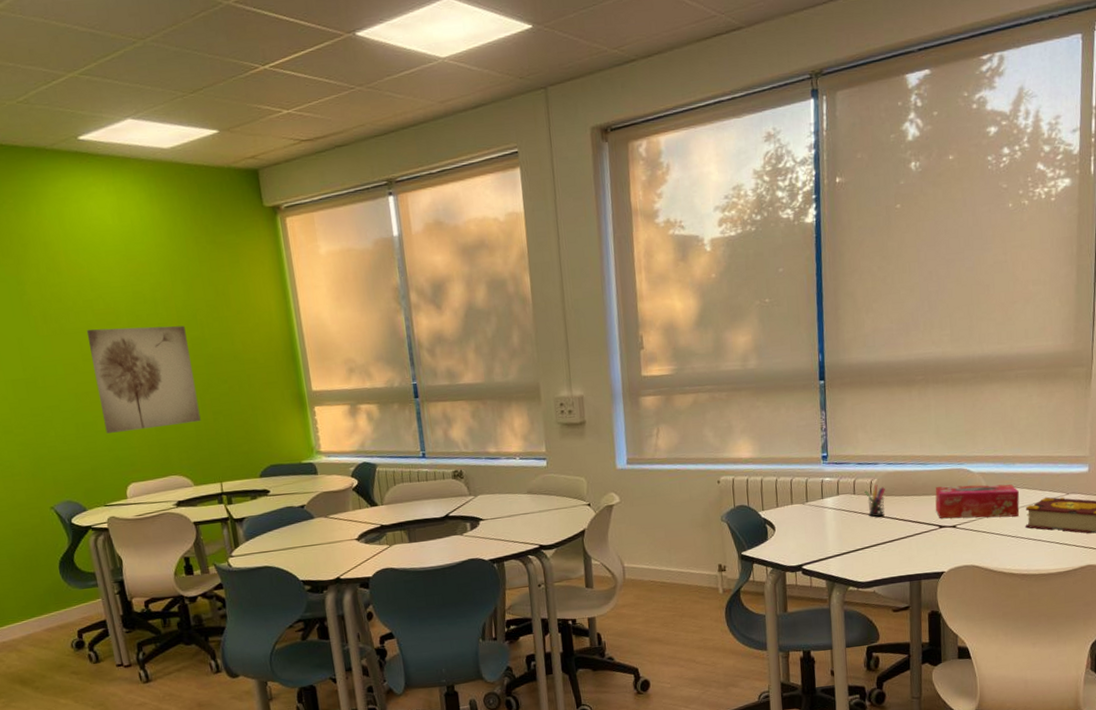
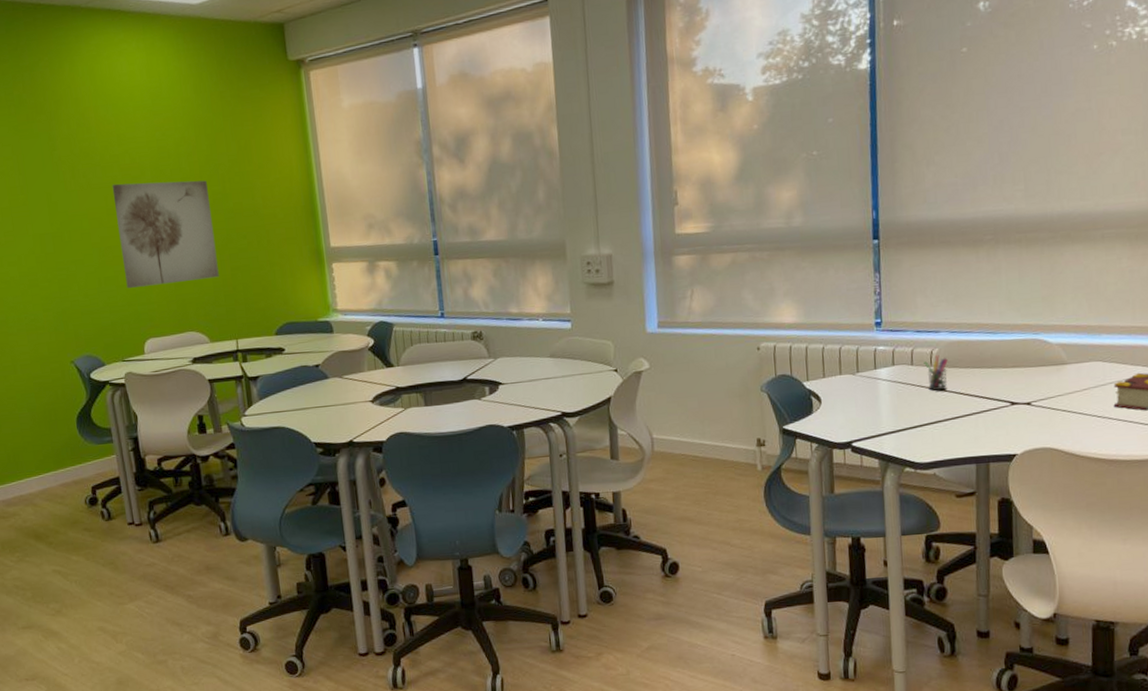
tissue box: present [935,484,1020,519] -> none [1006,357,1107,395]

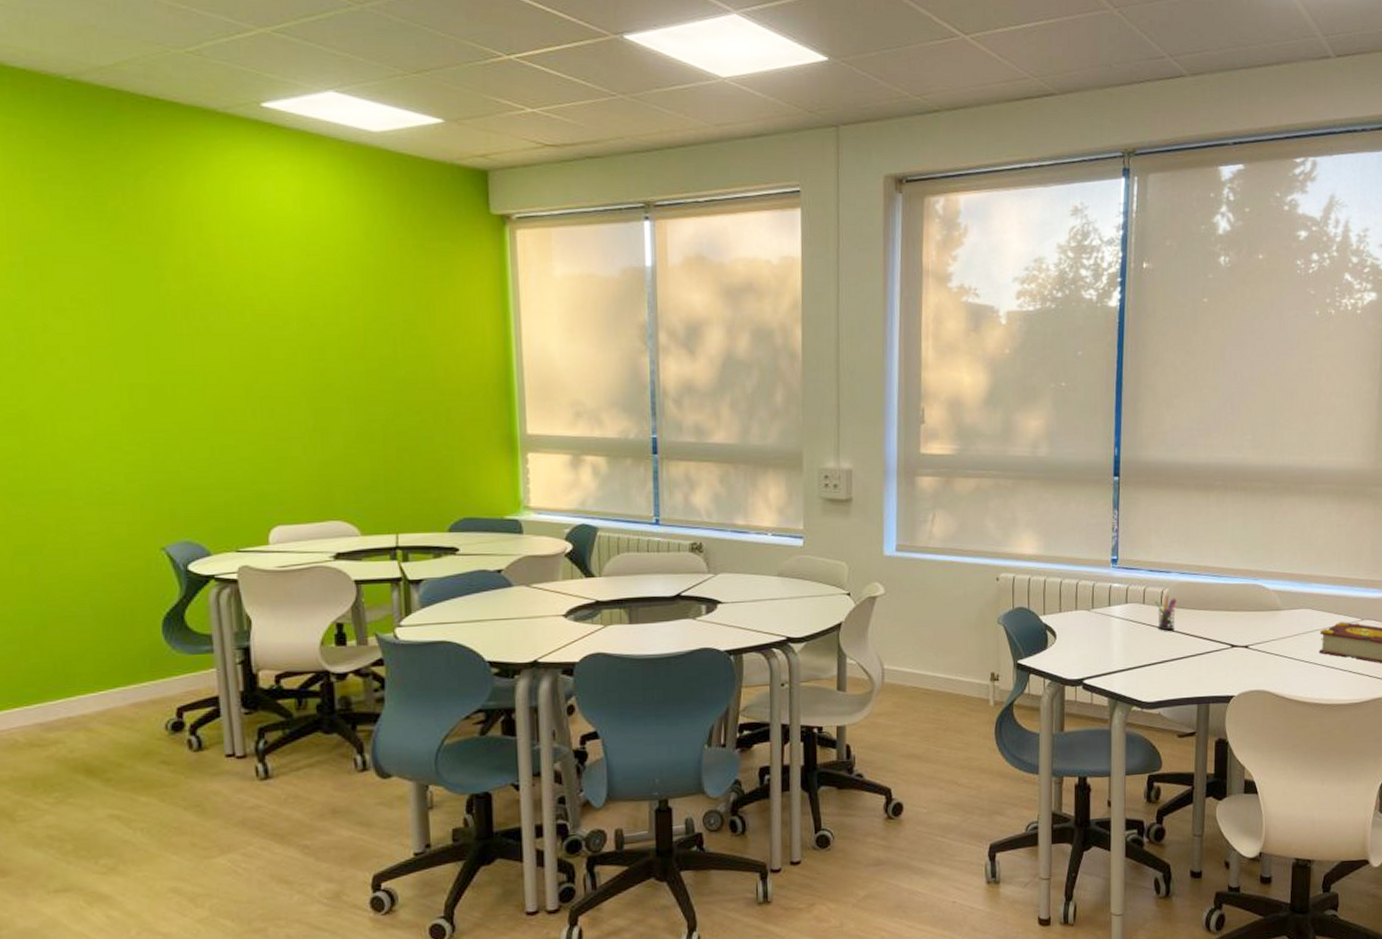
wall art: present [112,180,219,288] -> none [241,332,380,462]

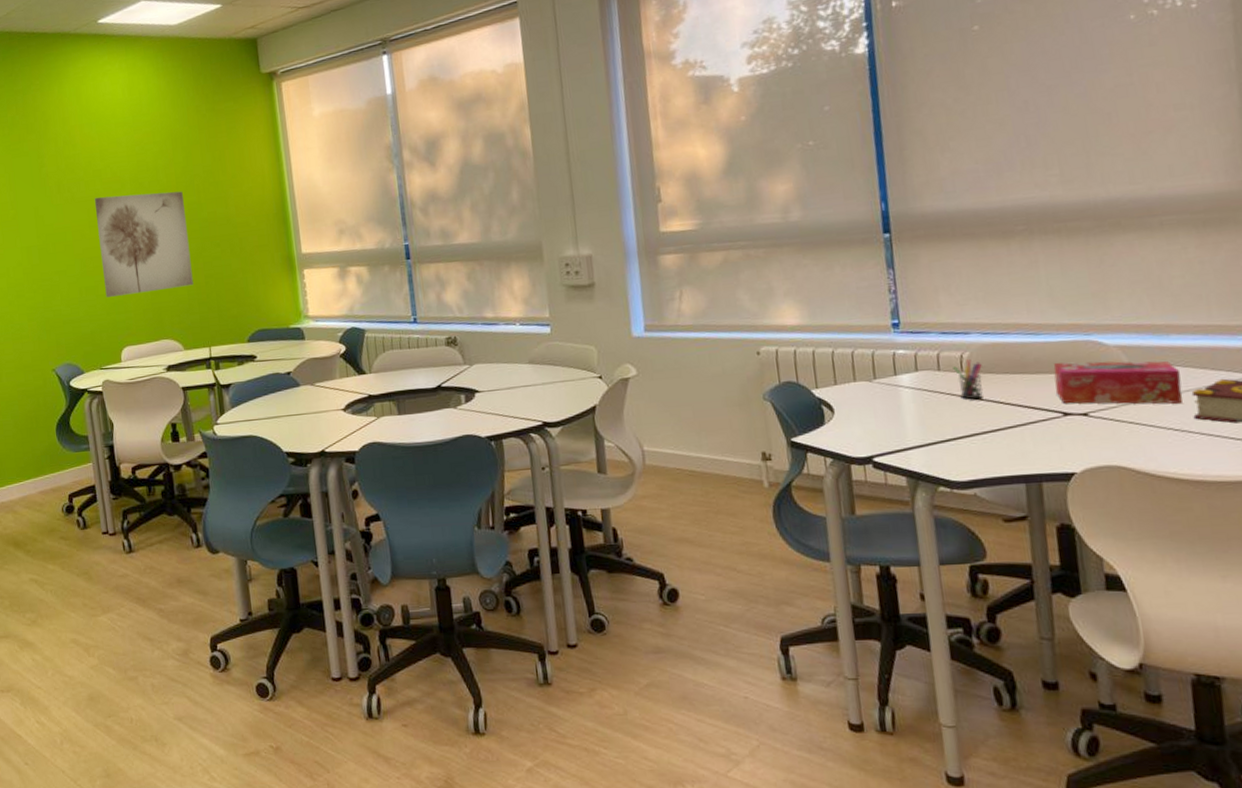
wall art: none [241,332,380,462] -> present [94,191,193,297]
tissue box: none [1227,601,1314,641] -> present [1053,360,1183,404]

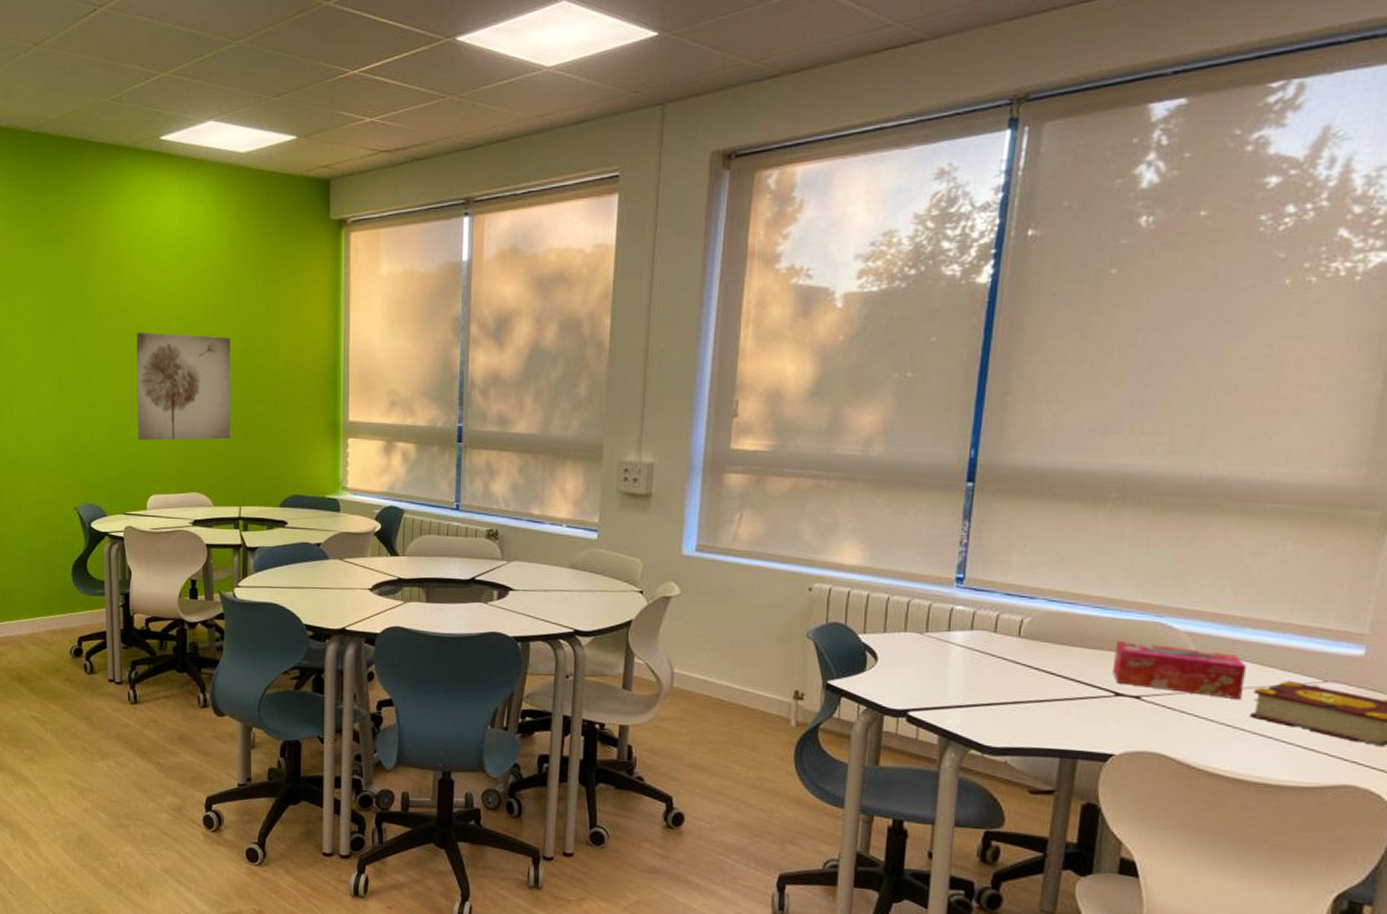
pen holder: present [953,359,983,400] -> none [1010,625,1041,668]

